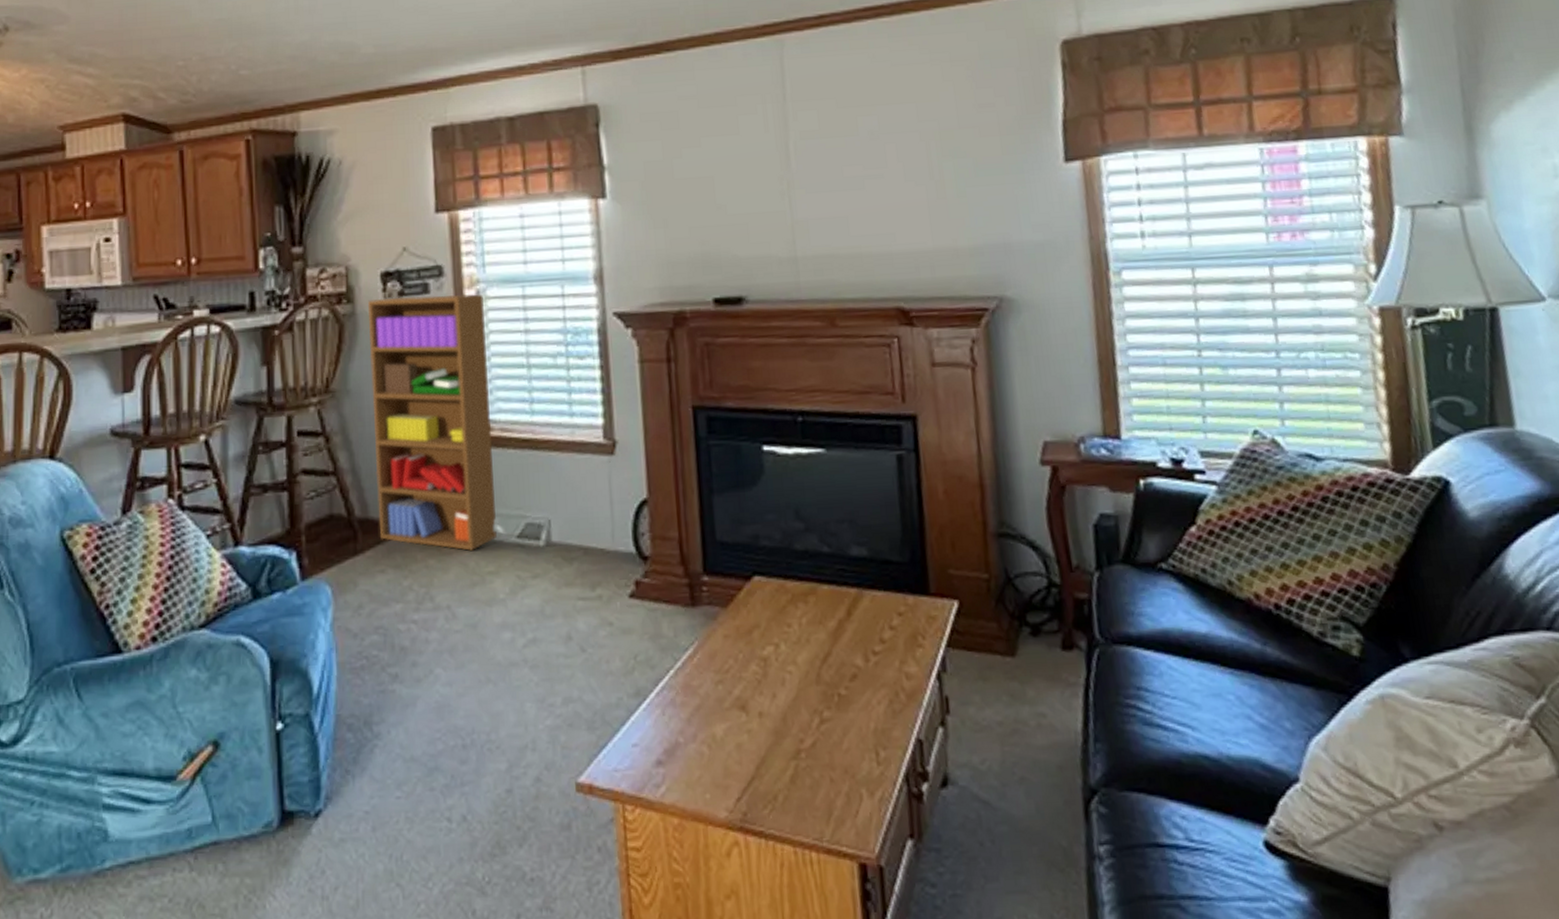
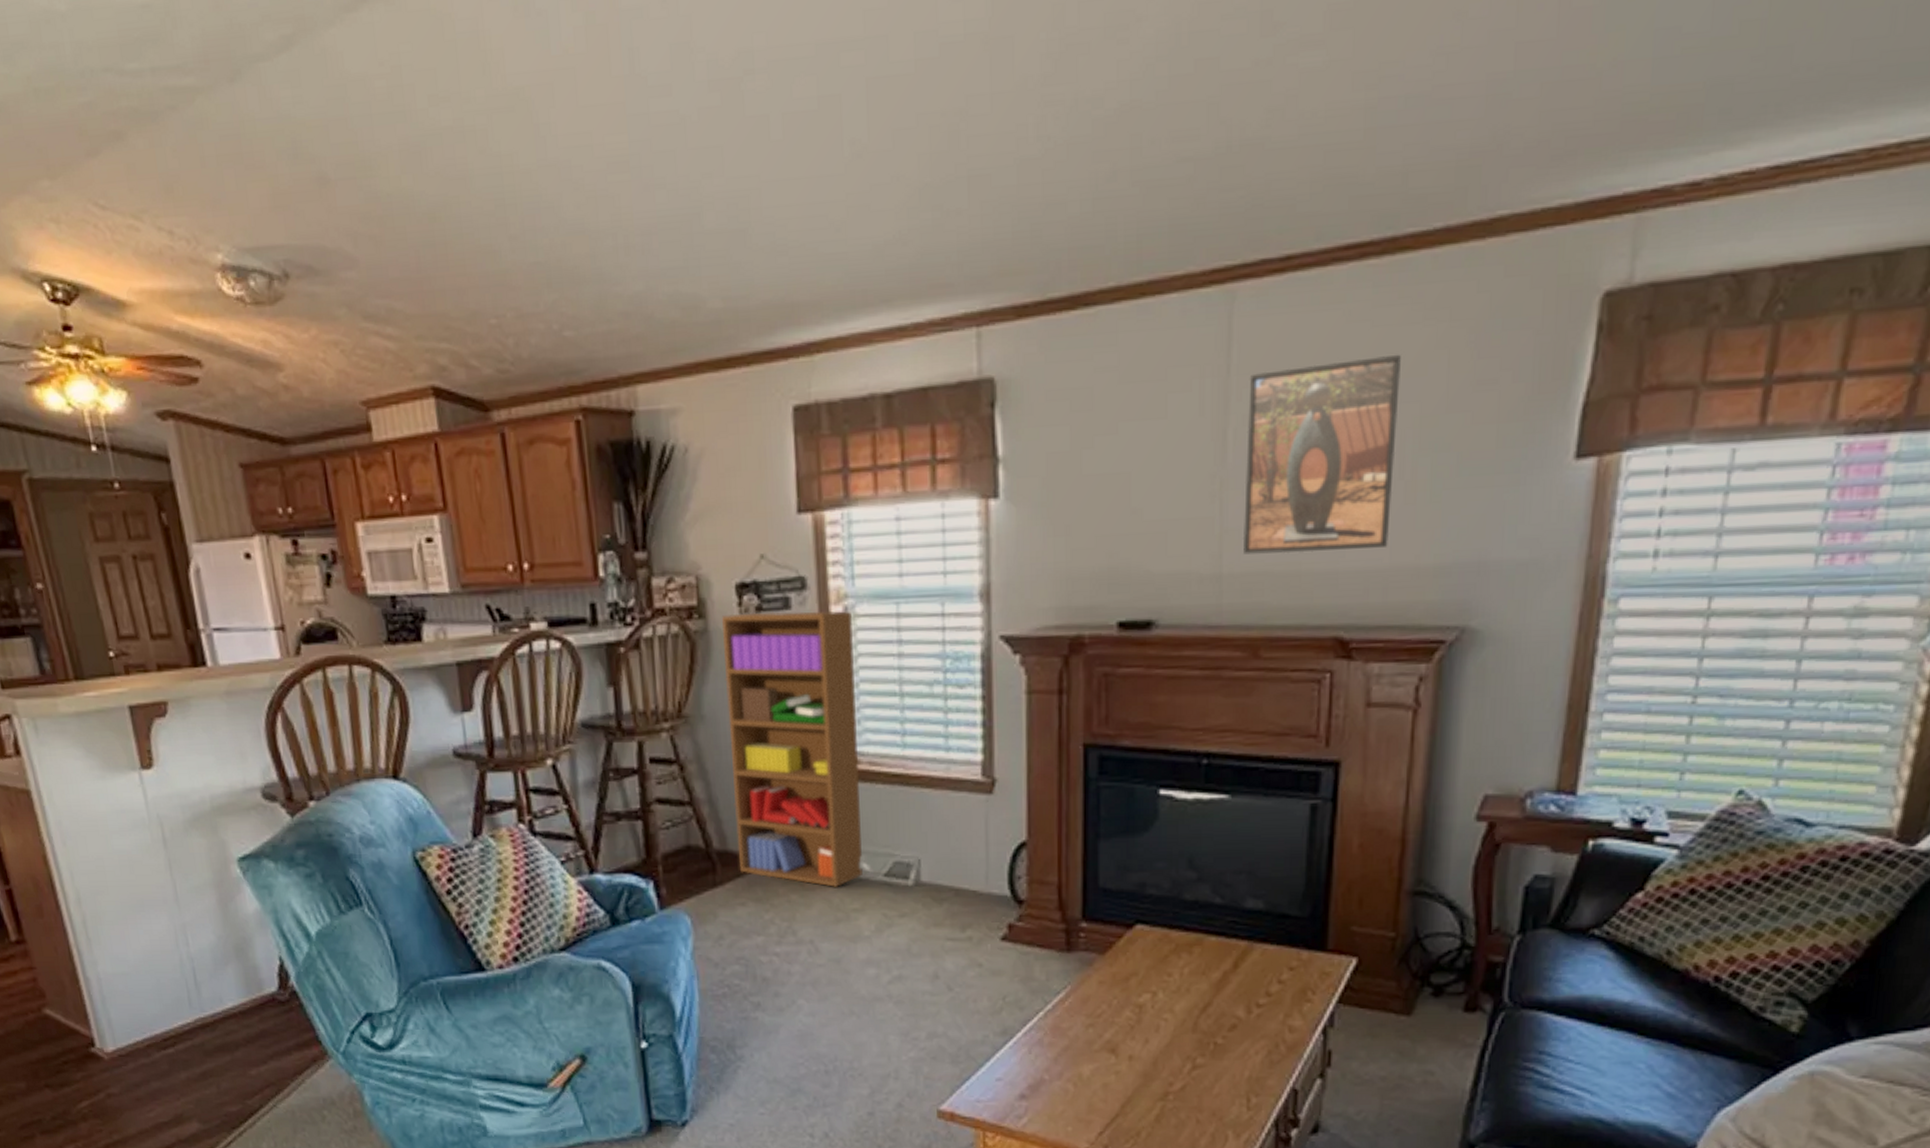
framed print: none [801,85,930,241] -> present [1242,354,1401,555]

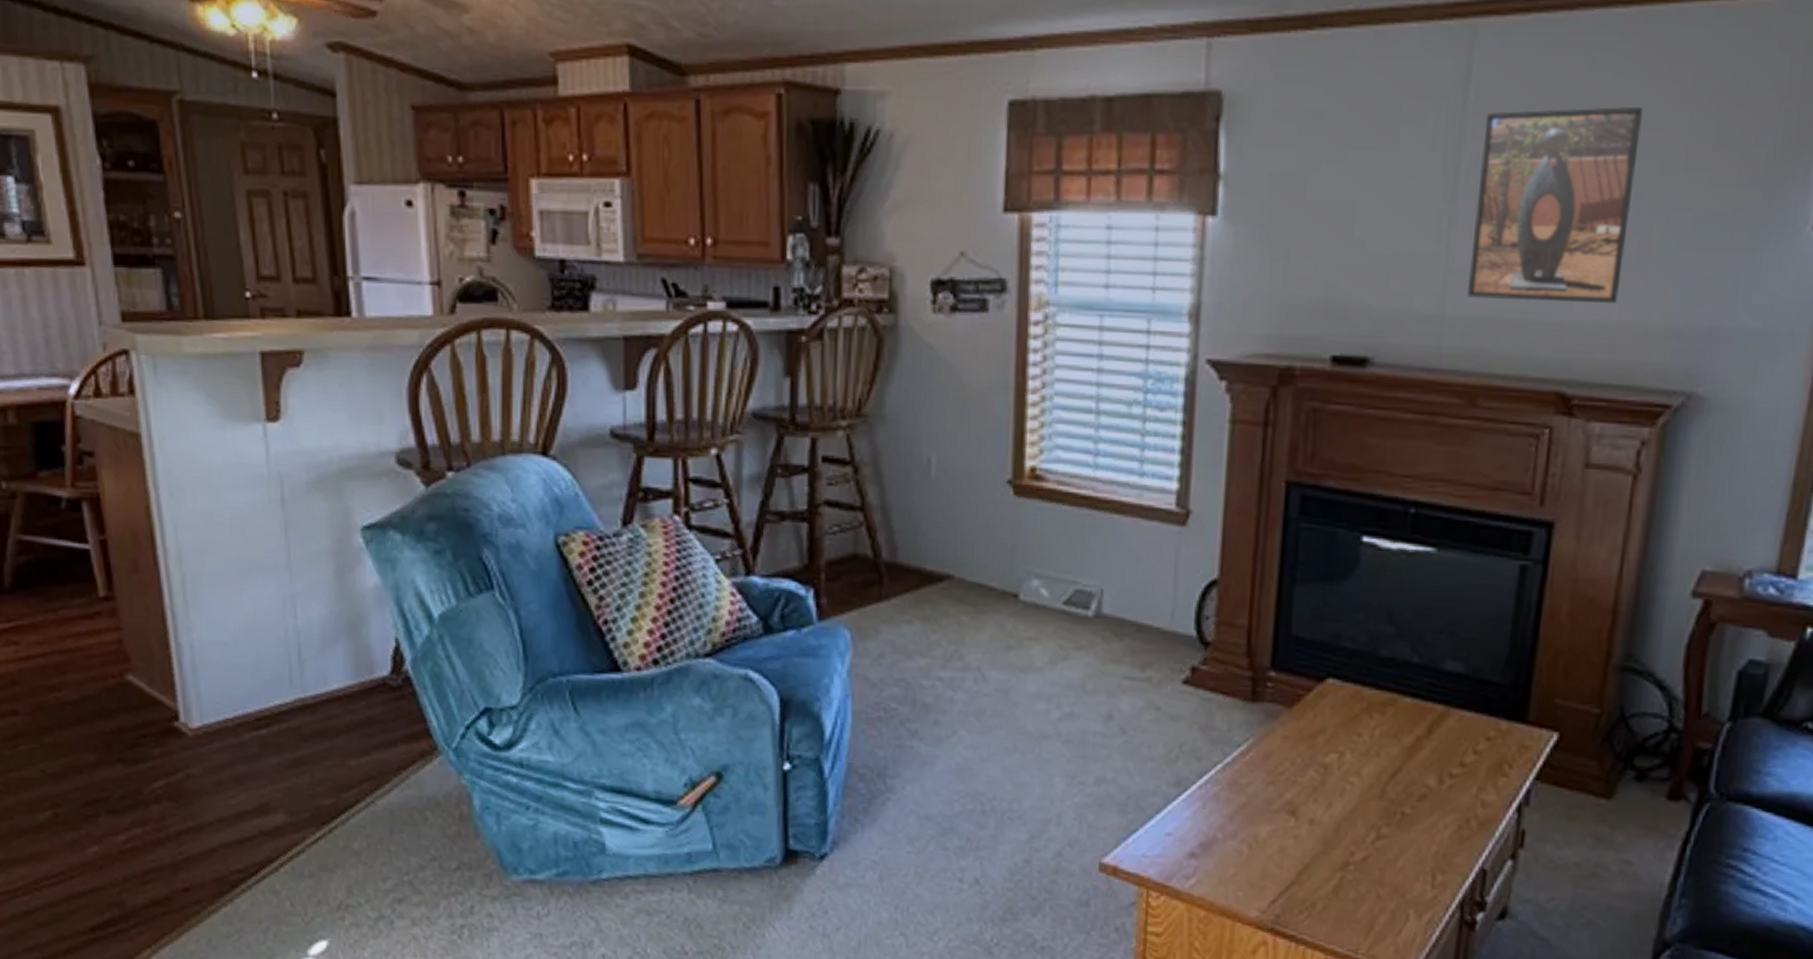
bookshelf: present [722,611,863,887] -> none [908,311,1052,612]

